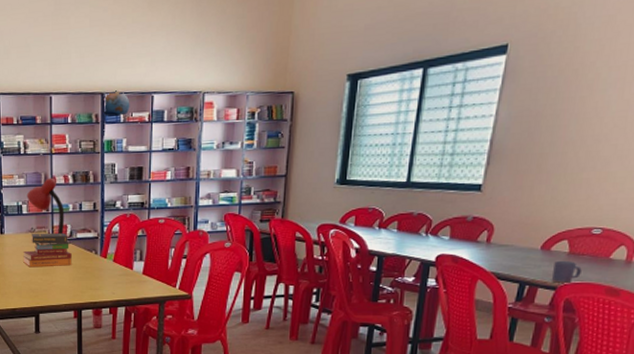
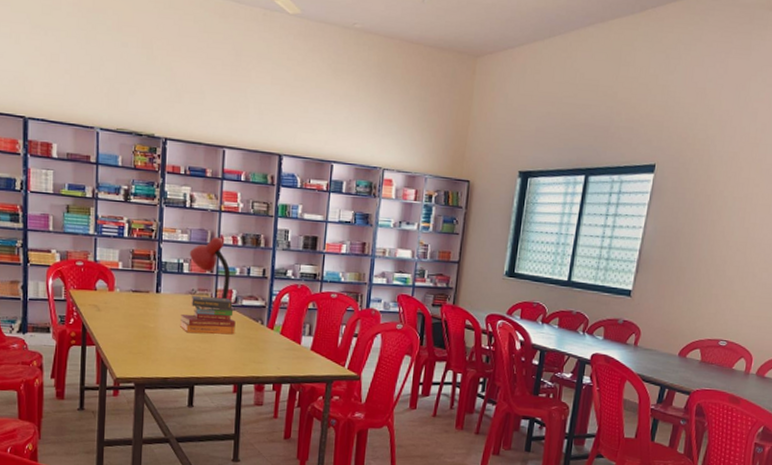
globe: present [102,90,130,117] -> none [278,154,309,181]
mug: present [551,260,582,283] -> none [686,367,711,389]

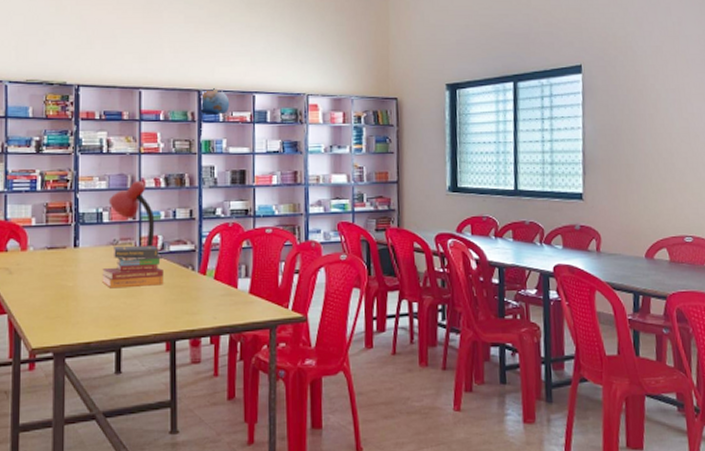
globe: none [278,154,309,181] -> present [198,88,230,115]

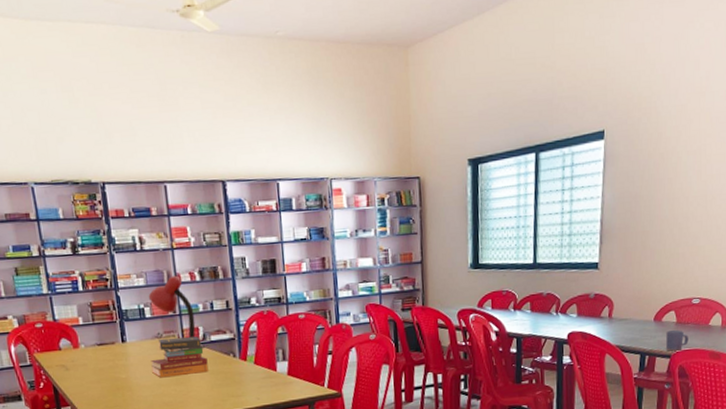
globe: present [198,88,230,115] -> none [224,177,255,206]
mug: none [659,268,685,292] -> present [665,329,689,351]

